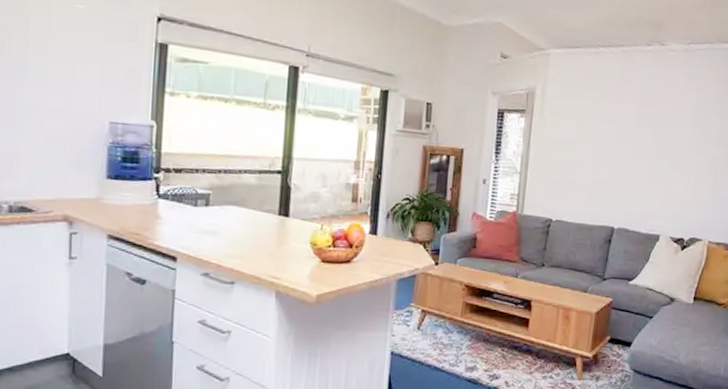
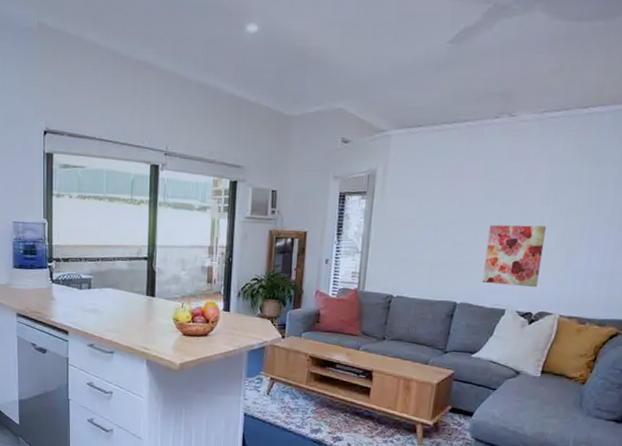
wall art: none [637,149,696,214] -> present [482,224,547,288]

